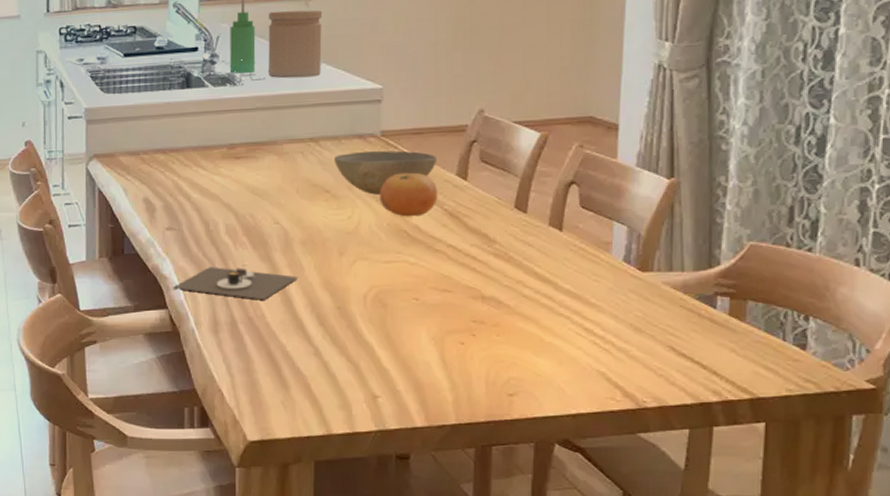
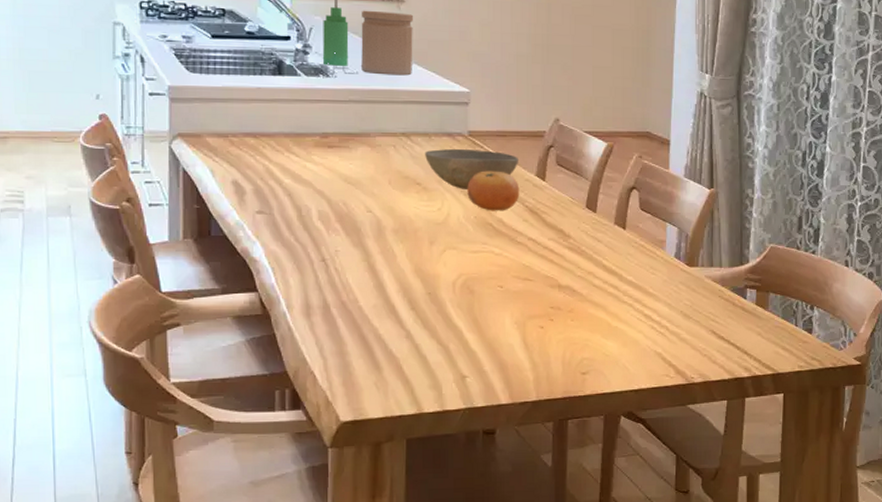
place setting: present [173,267,299,300] -> none [263,252,391,285]

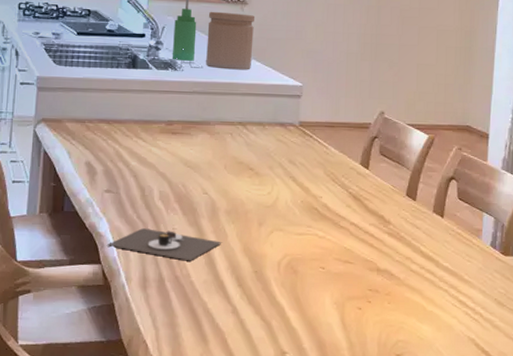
place setting: none [263,252,391,285] -> present [107,228,222,261]
bowl: present [425,148,518,189] -> none [259,137,344,175]
fruit: present [467,170,520,211] -> none [295,158,345,197]

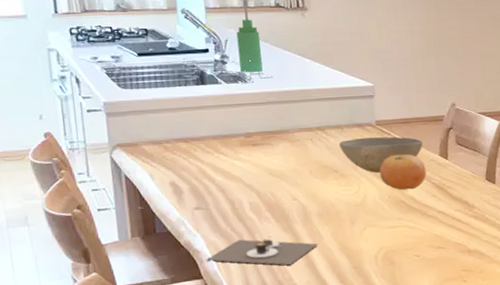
jar: present [206,11,254,70] -> none [270,19,321,77]
bowl: none [259,137,344,175] -> present [339,136,423,173]
fruit: none [295,158,345,197] -> present [379,154,427,190]

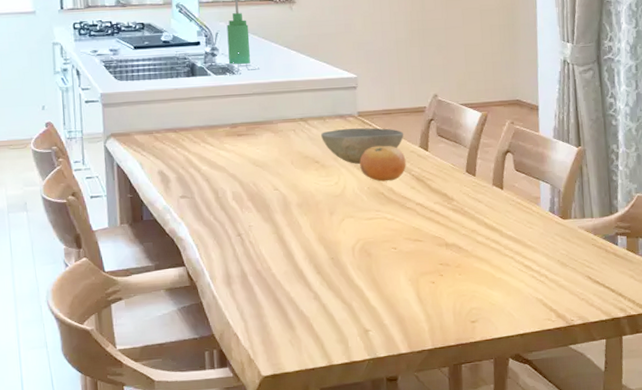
place setting: present [206,239,319,266] -> none [189,228,298,255]

